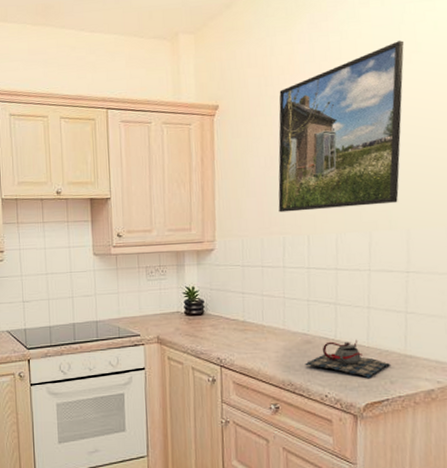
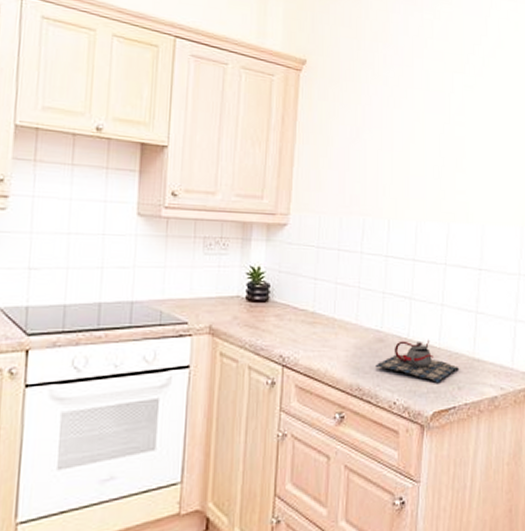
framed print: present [278,40,405,213] -> none [361,33,490,196]

